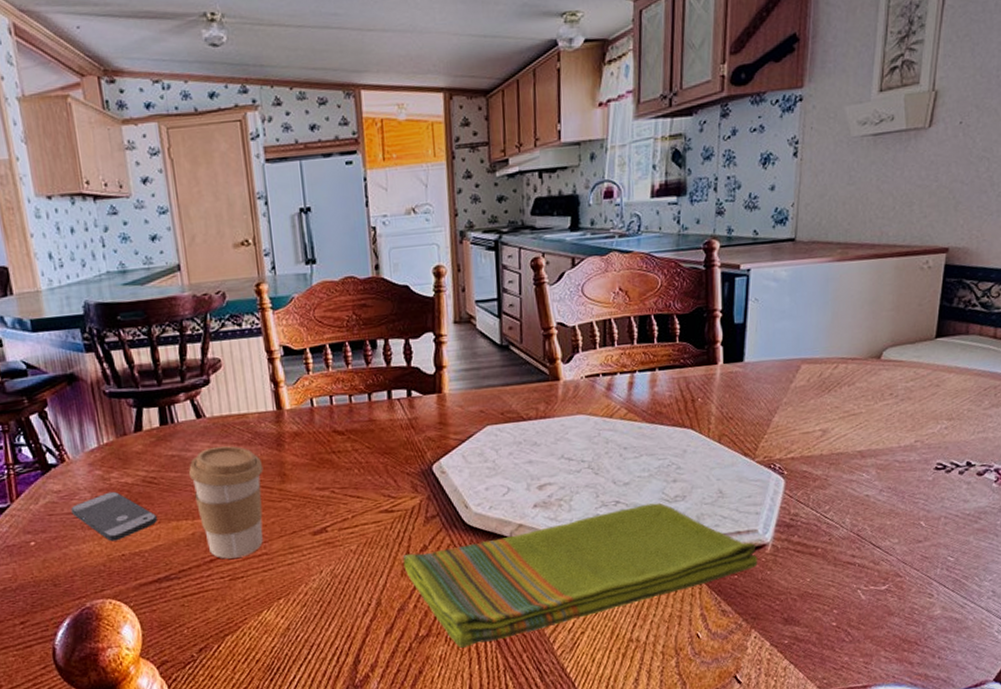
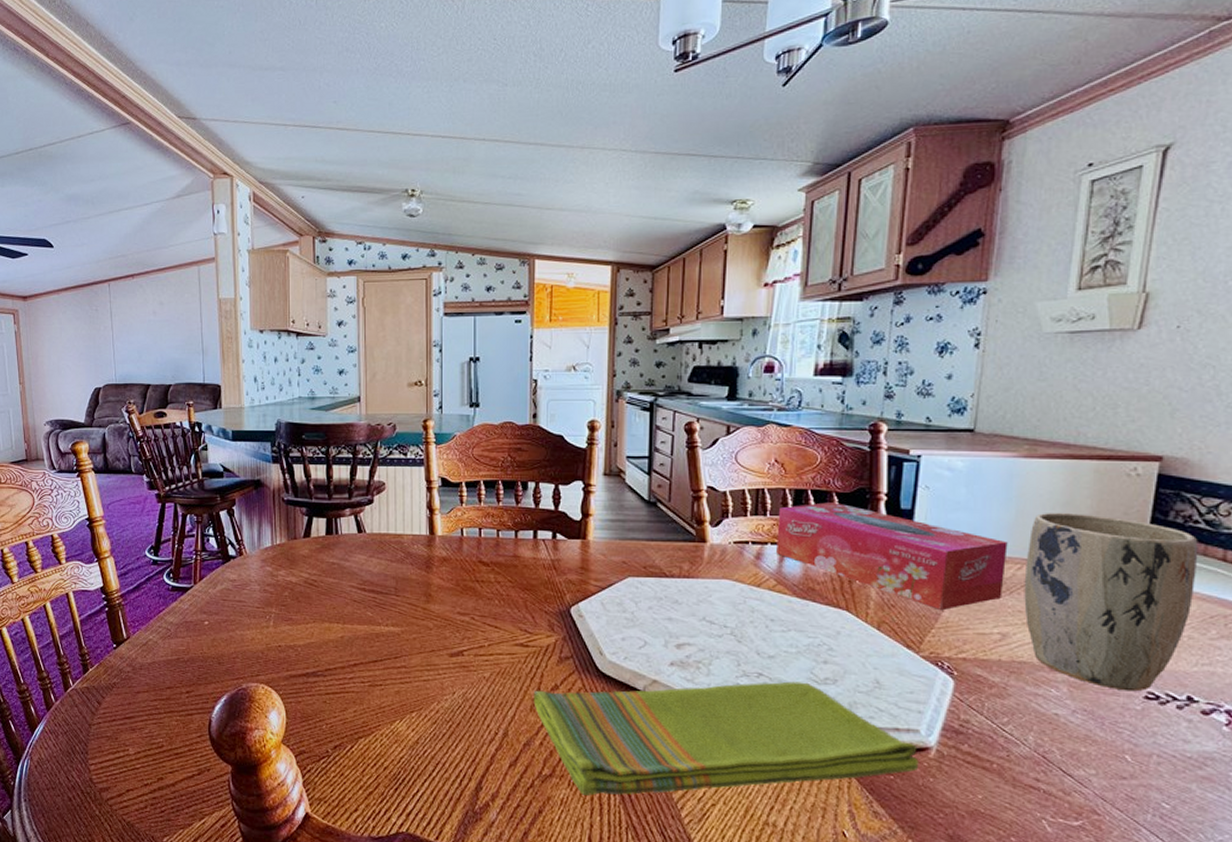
smartphone: present [71,491,157,542] -> none [242,587,312,633]
coffee cup: present [188,446,264,559] -> none [344,561,411,666]
tissue box: none [625,324,826,416] -> present [777,502,1008,610]
plant pot: none [840,309,976,466] -> present [1024,512,1198,692]

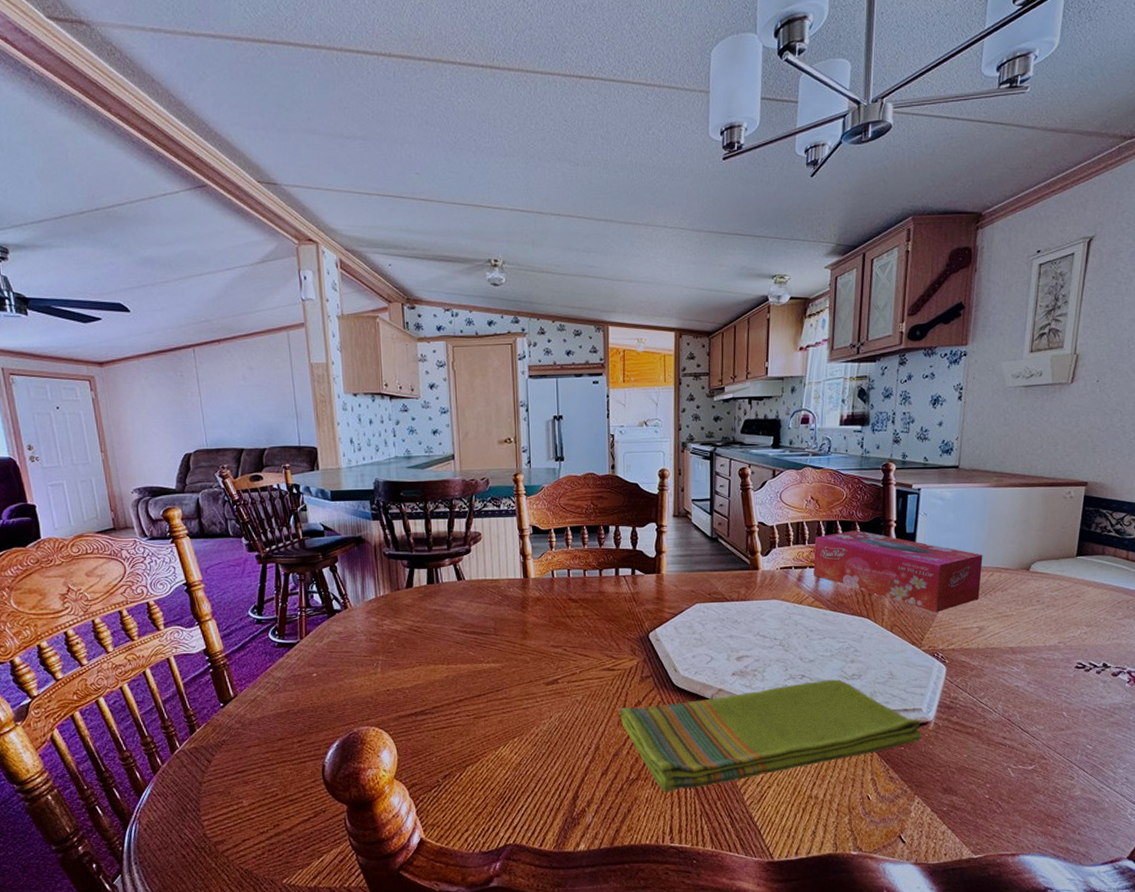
plant pot: present [1024,512,1198,692] -> none [994,529,1111,664]

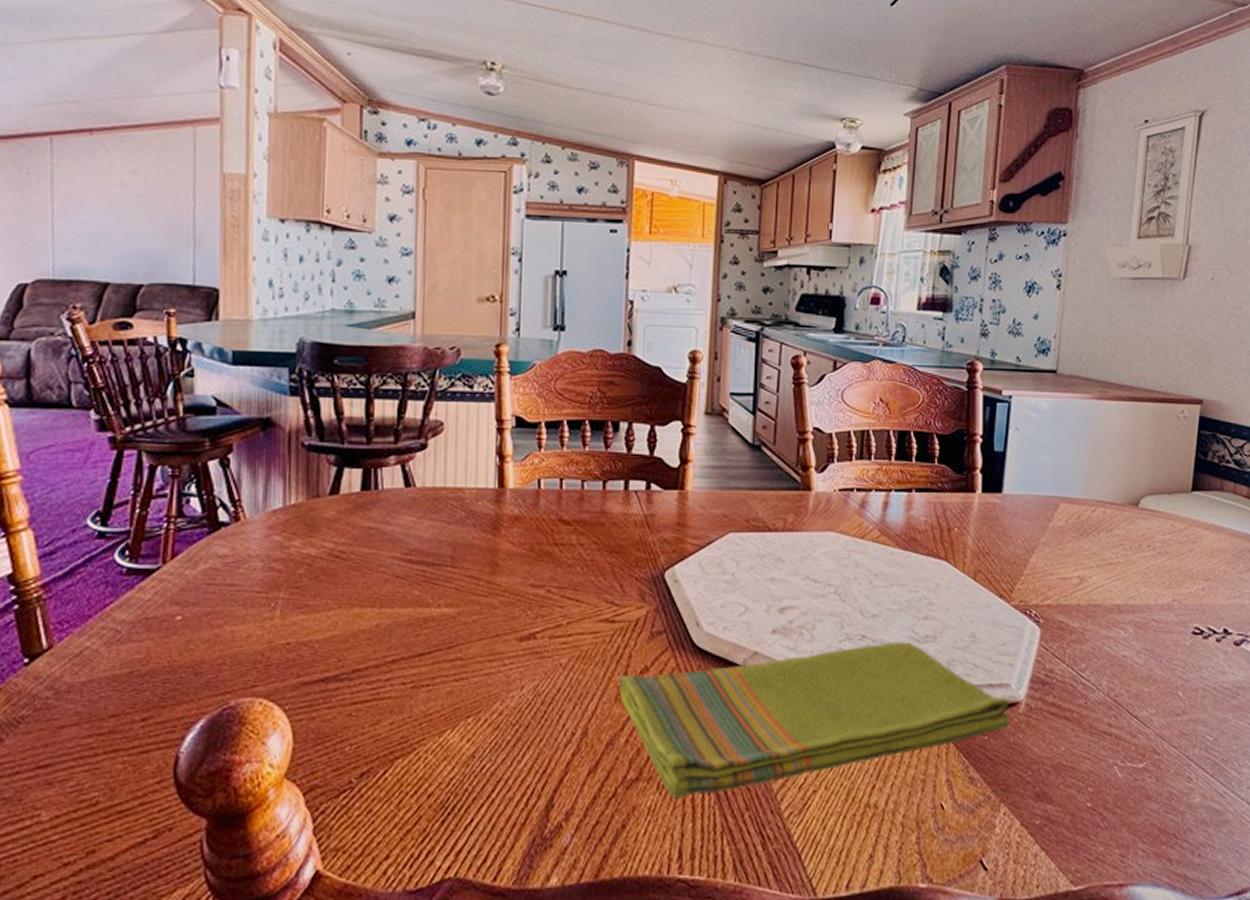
tissue box: present [813,530,983,612] -> none [880,445,1084,555]

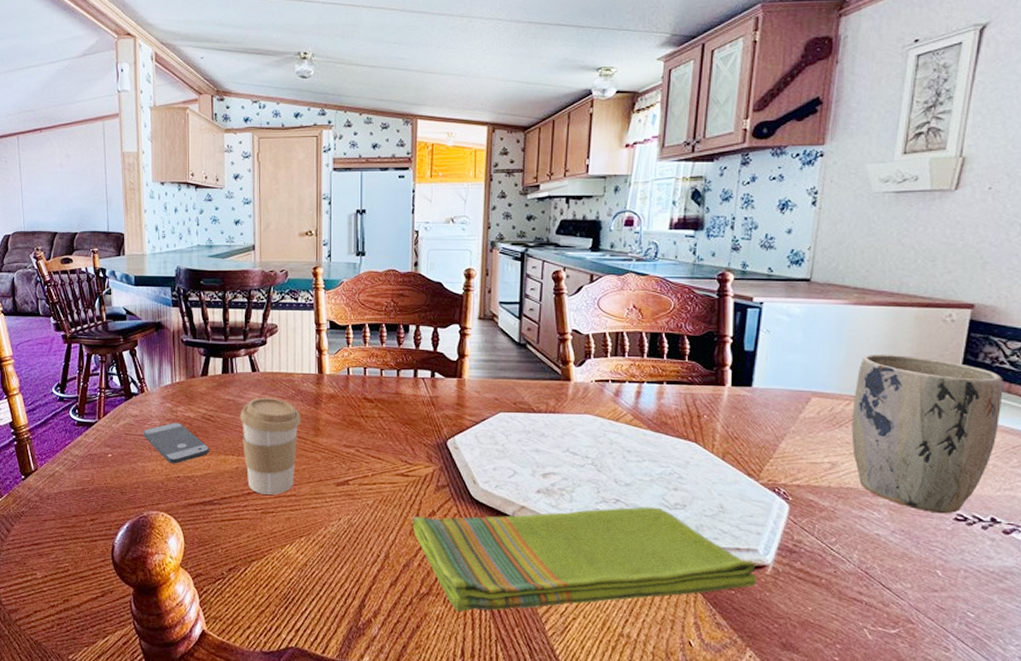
smartphone: none [235,563,337,625] -> present [143,422,209,464]
coffee cup: none [384,524,473,661] -> present [239,398,301,495]
plant pot: none [1098,453,1230,628] -> present [851,354,1003,514]

